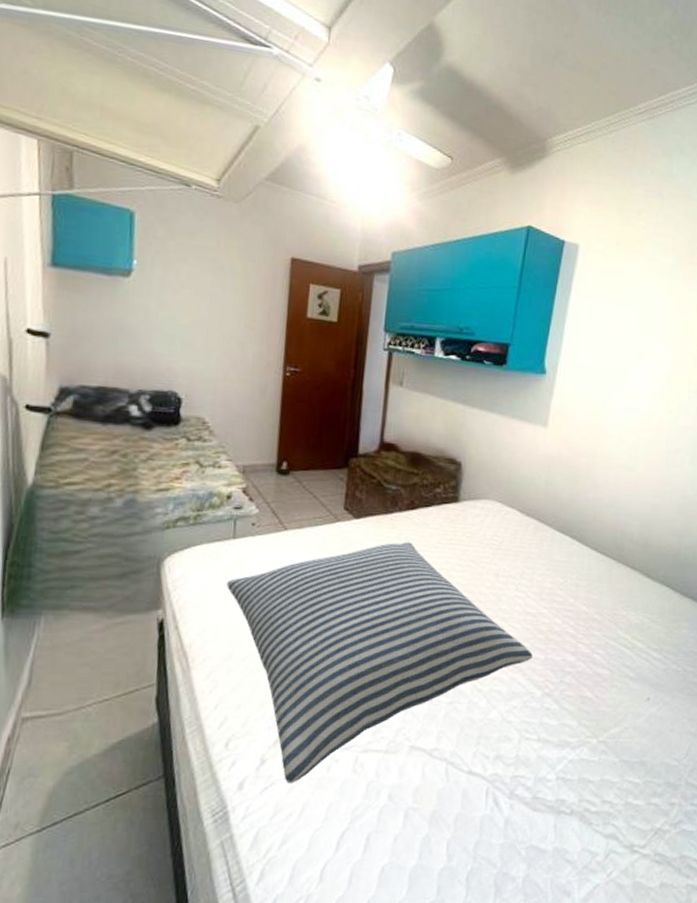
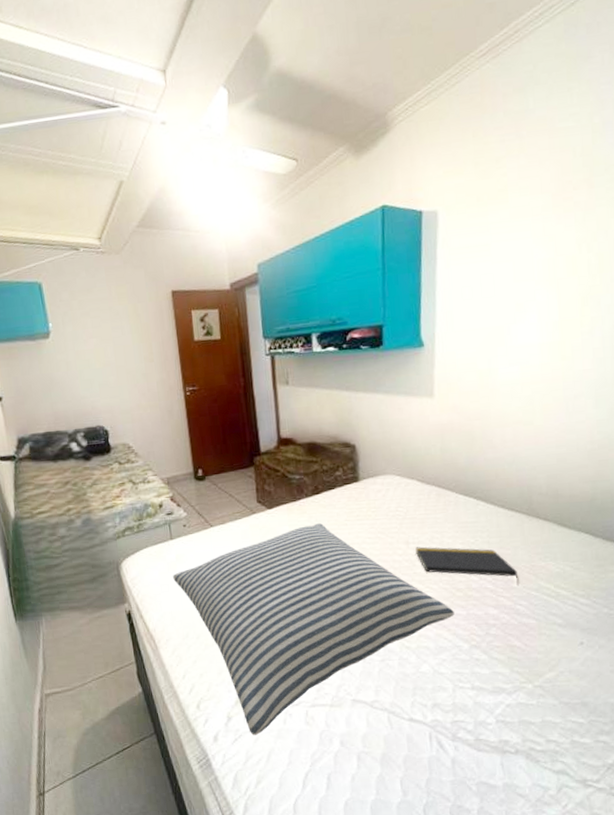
notepad: none [504,581,600,634] -> present [415,546,519,586]

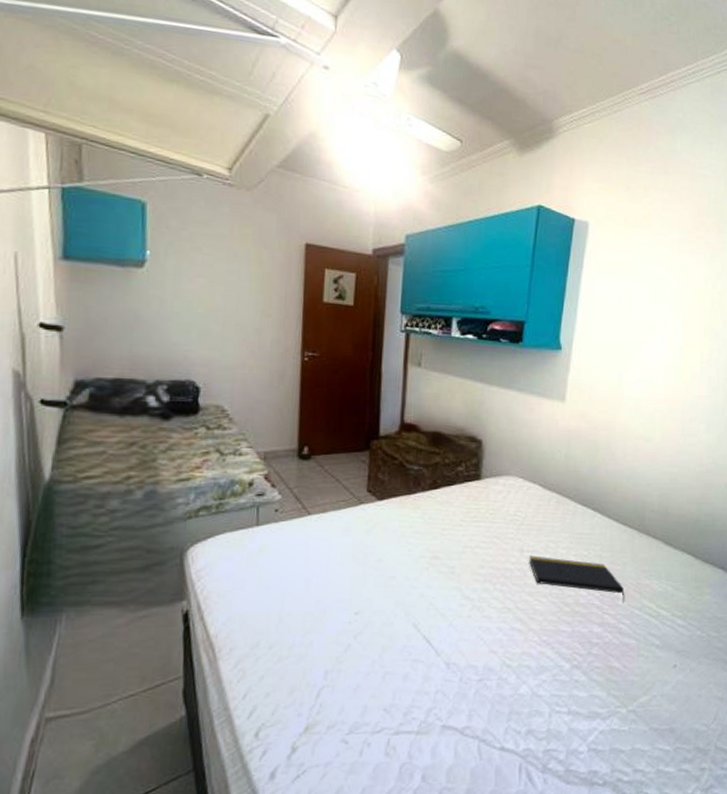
pillow: present [173,523,454,735] -> none [251,522,560,771]

